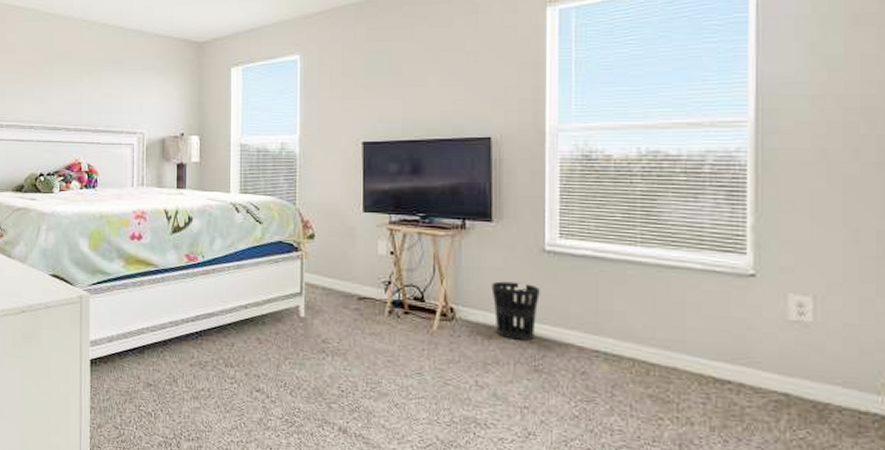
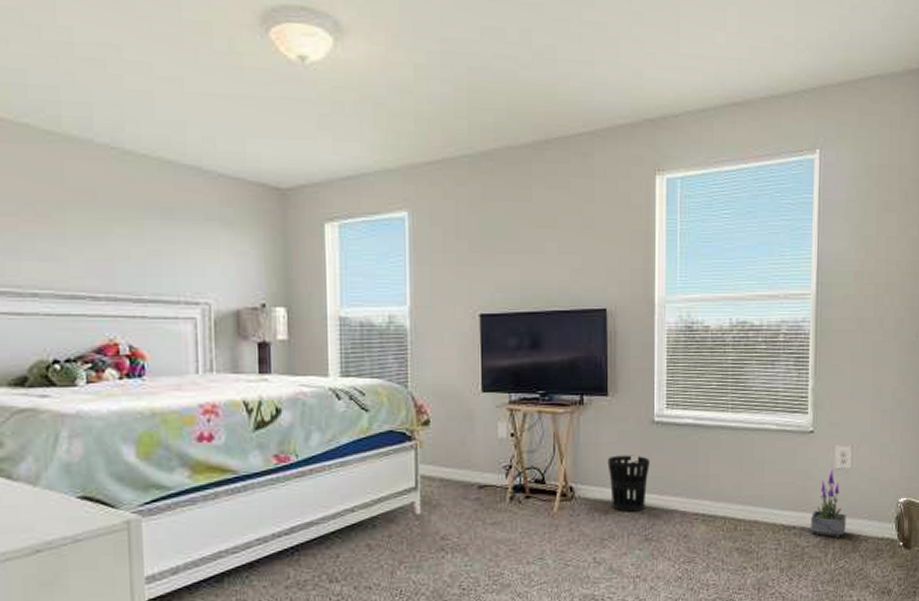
potted plant: none [754,320,807,402] -> present [811,468,846,537]

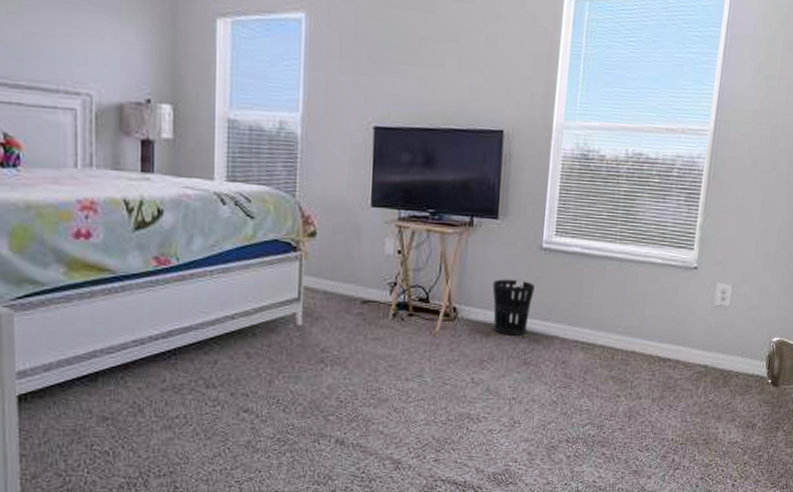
potted plant: present [811,468,846,537] -> none [685,305,721,372]

